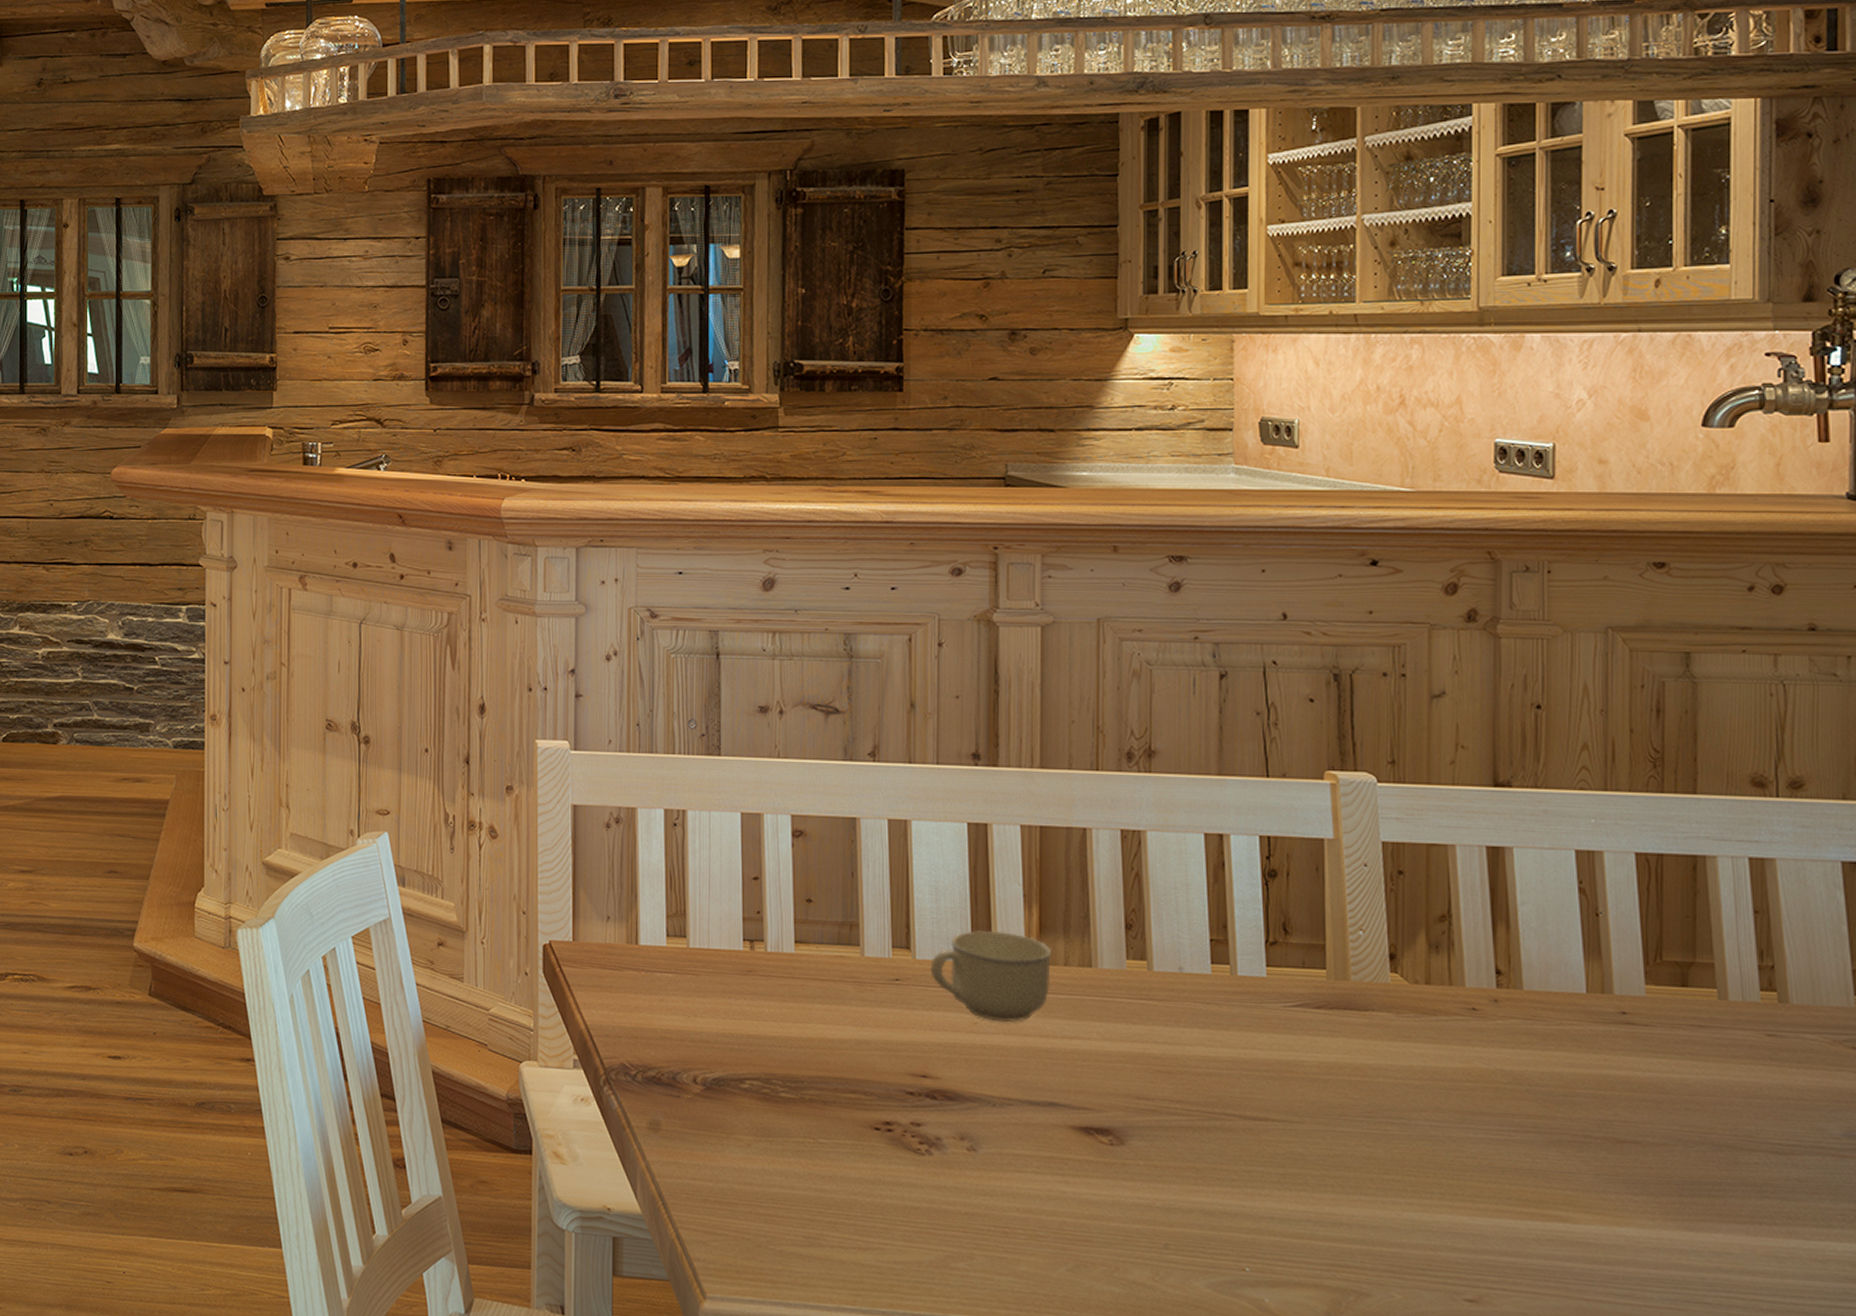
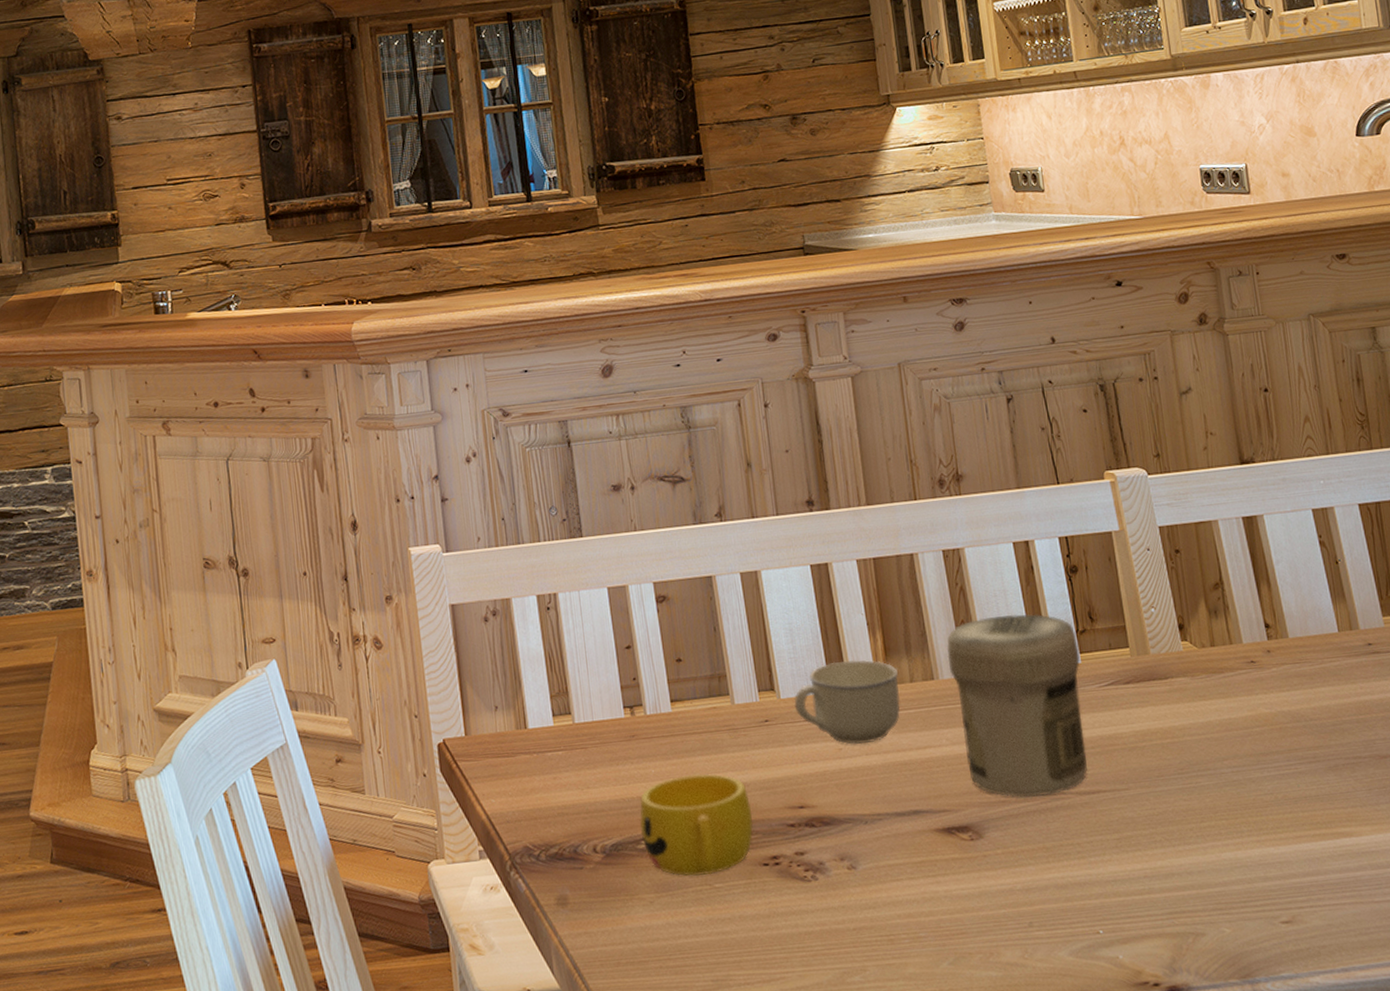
cup: none [745,1021,869,1128] -> present [640,774,753,876]
jar: none [1110,910,1267,1113] -> present [946,613,1088,798]

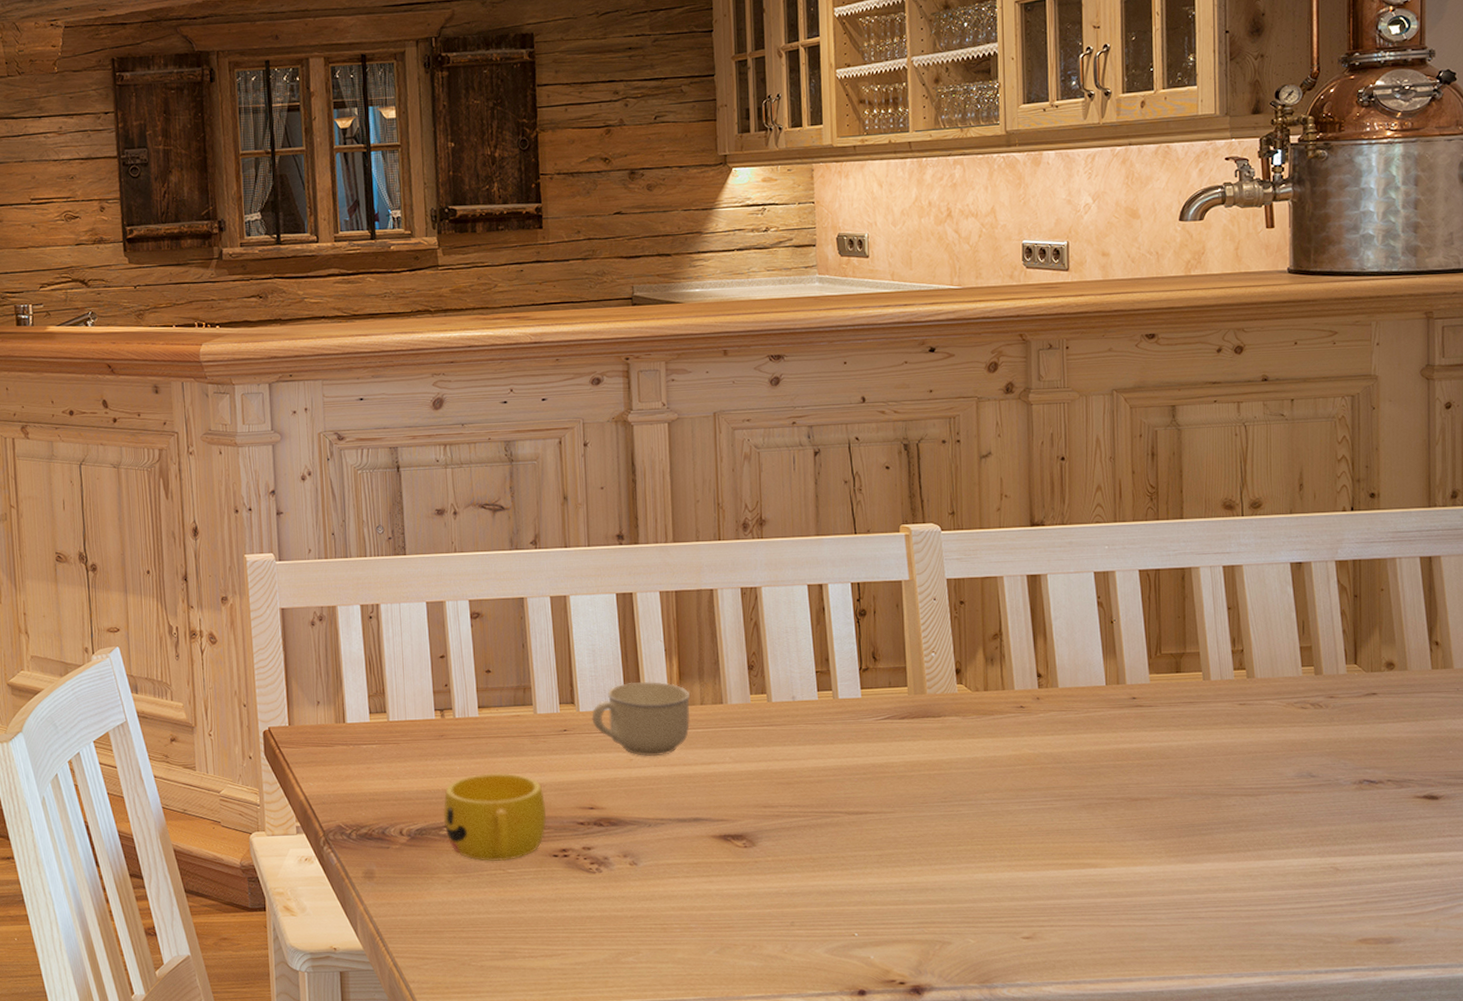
jar: present [946,613,1088,798] -> none [737,649,861,814]

